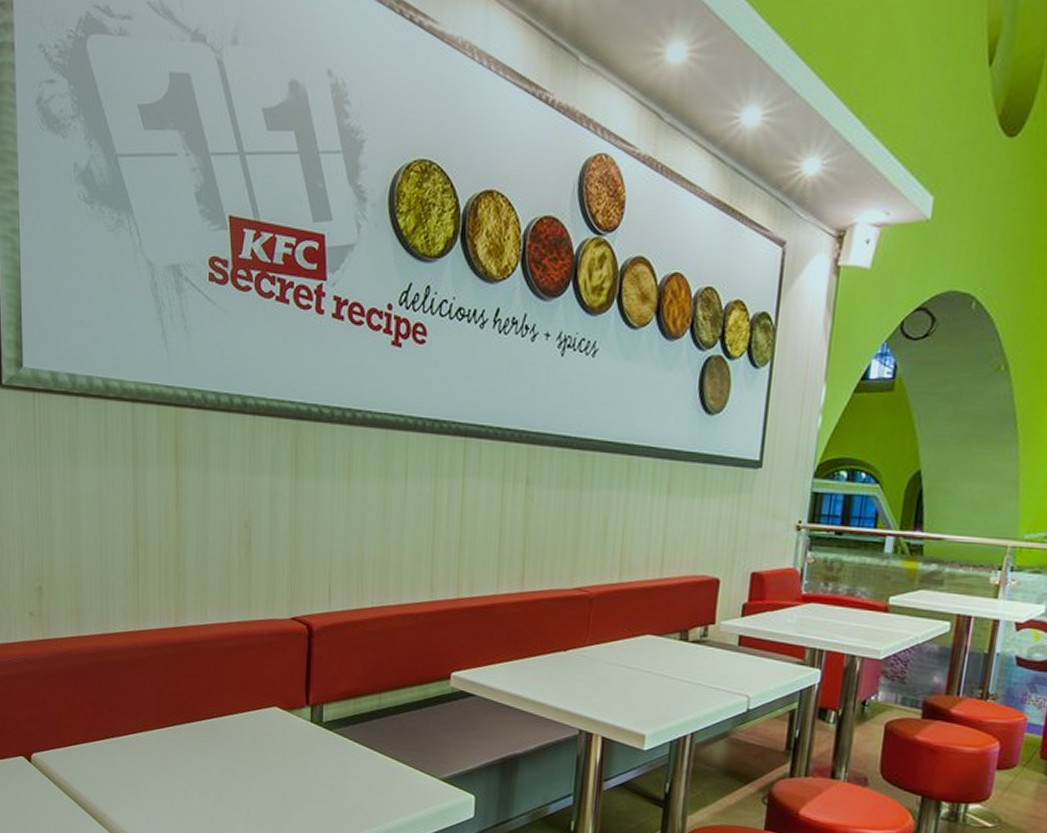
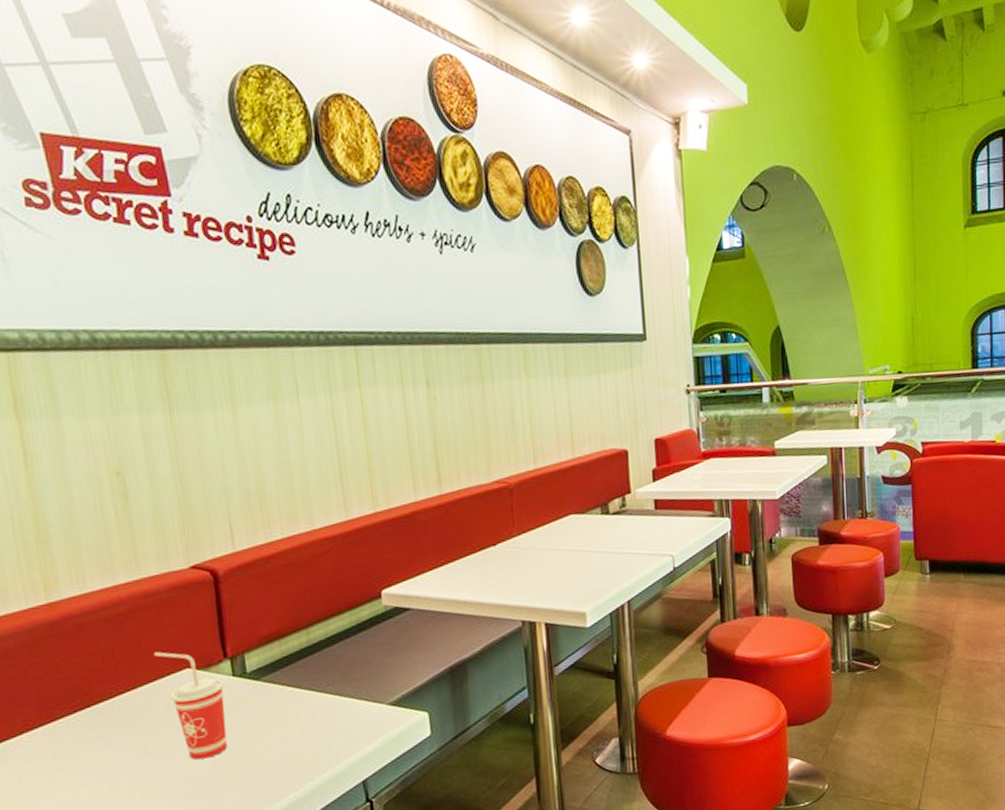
beverage cup: none [250,687,302,789] -> present [153,652,227,760]

